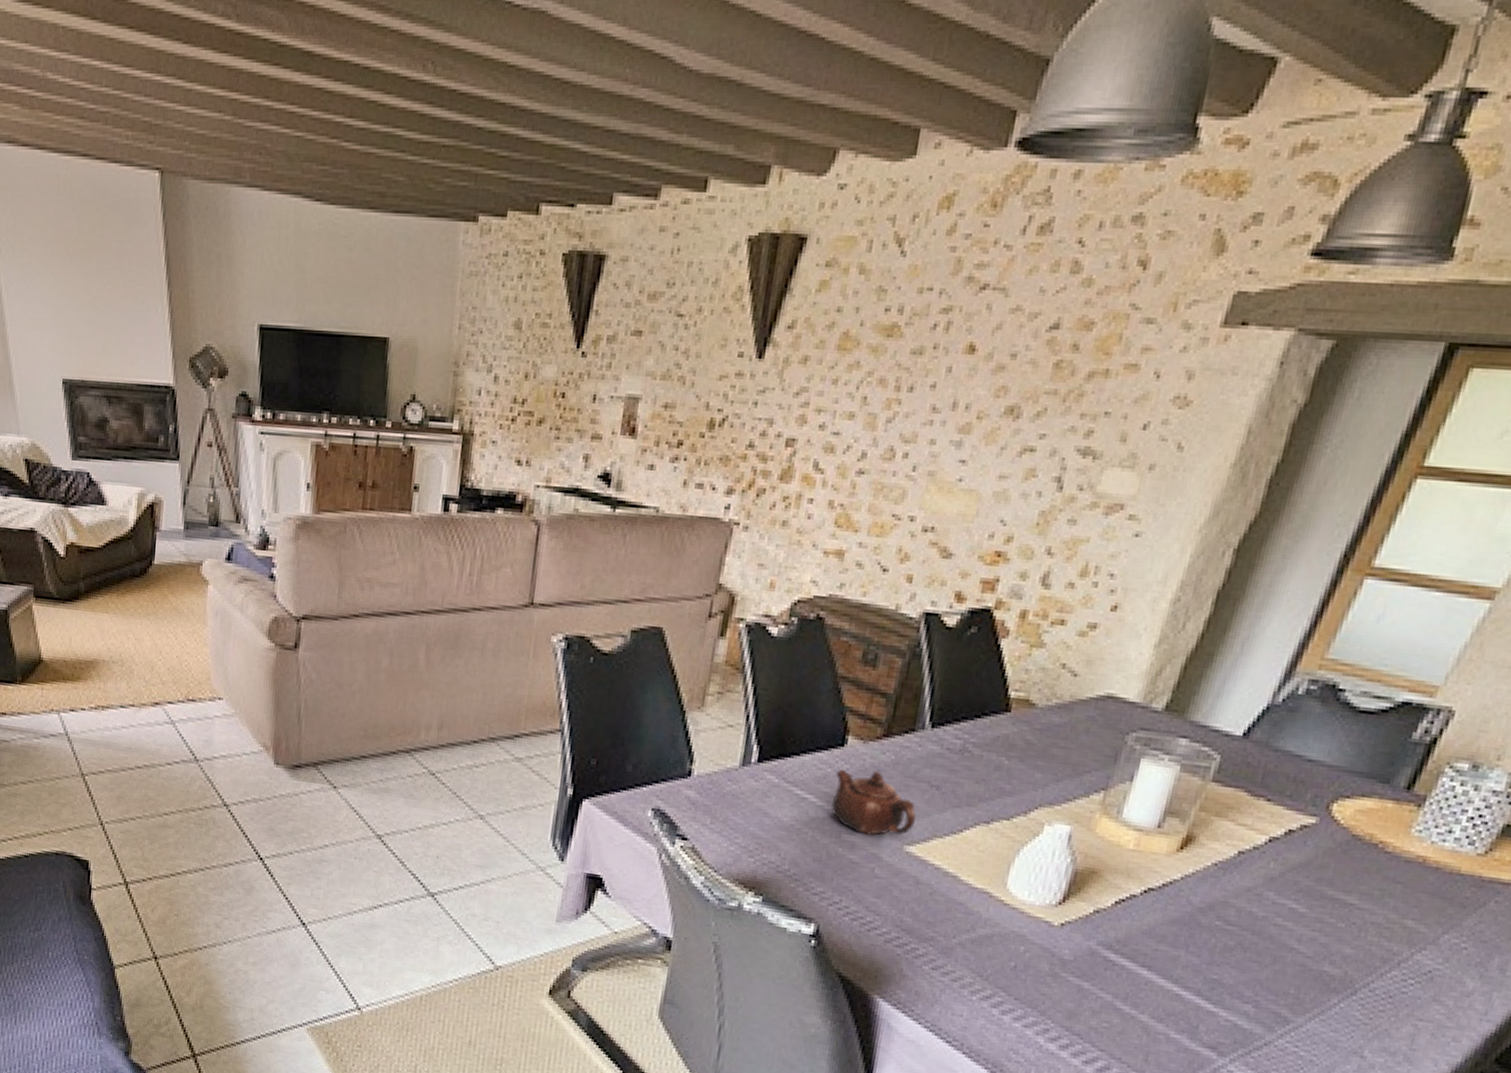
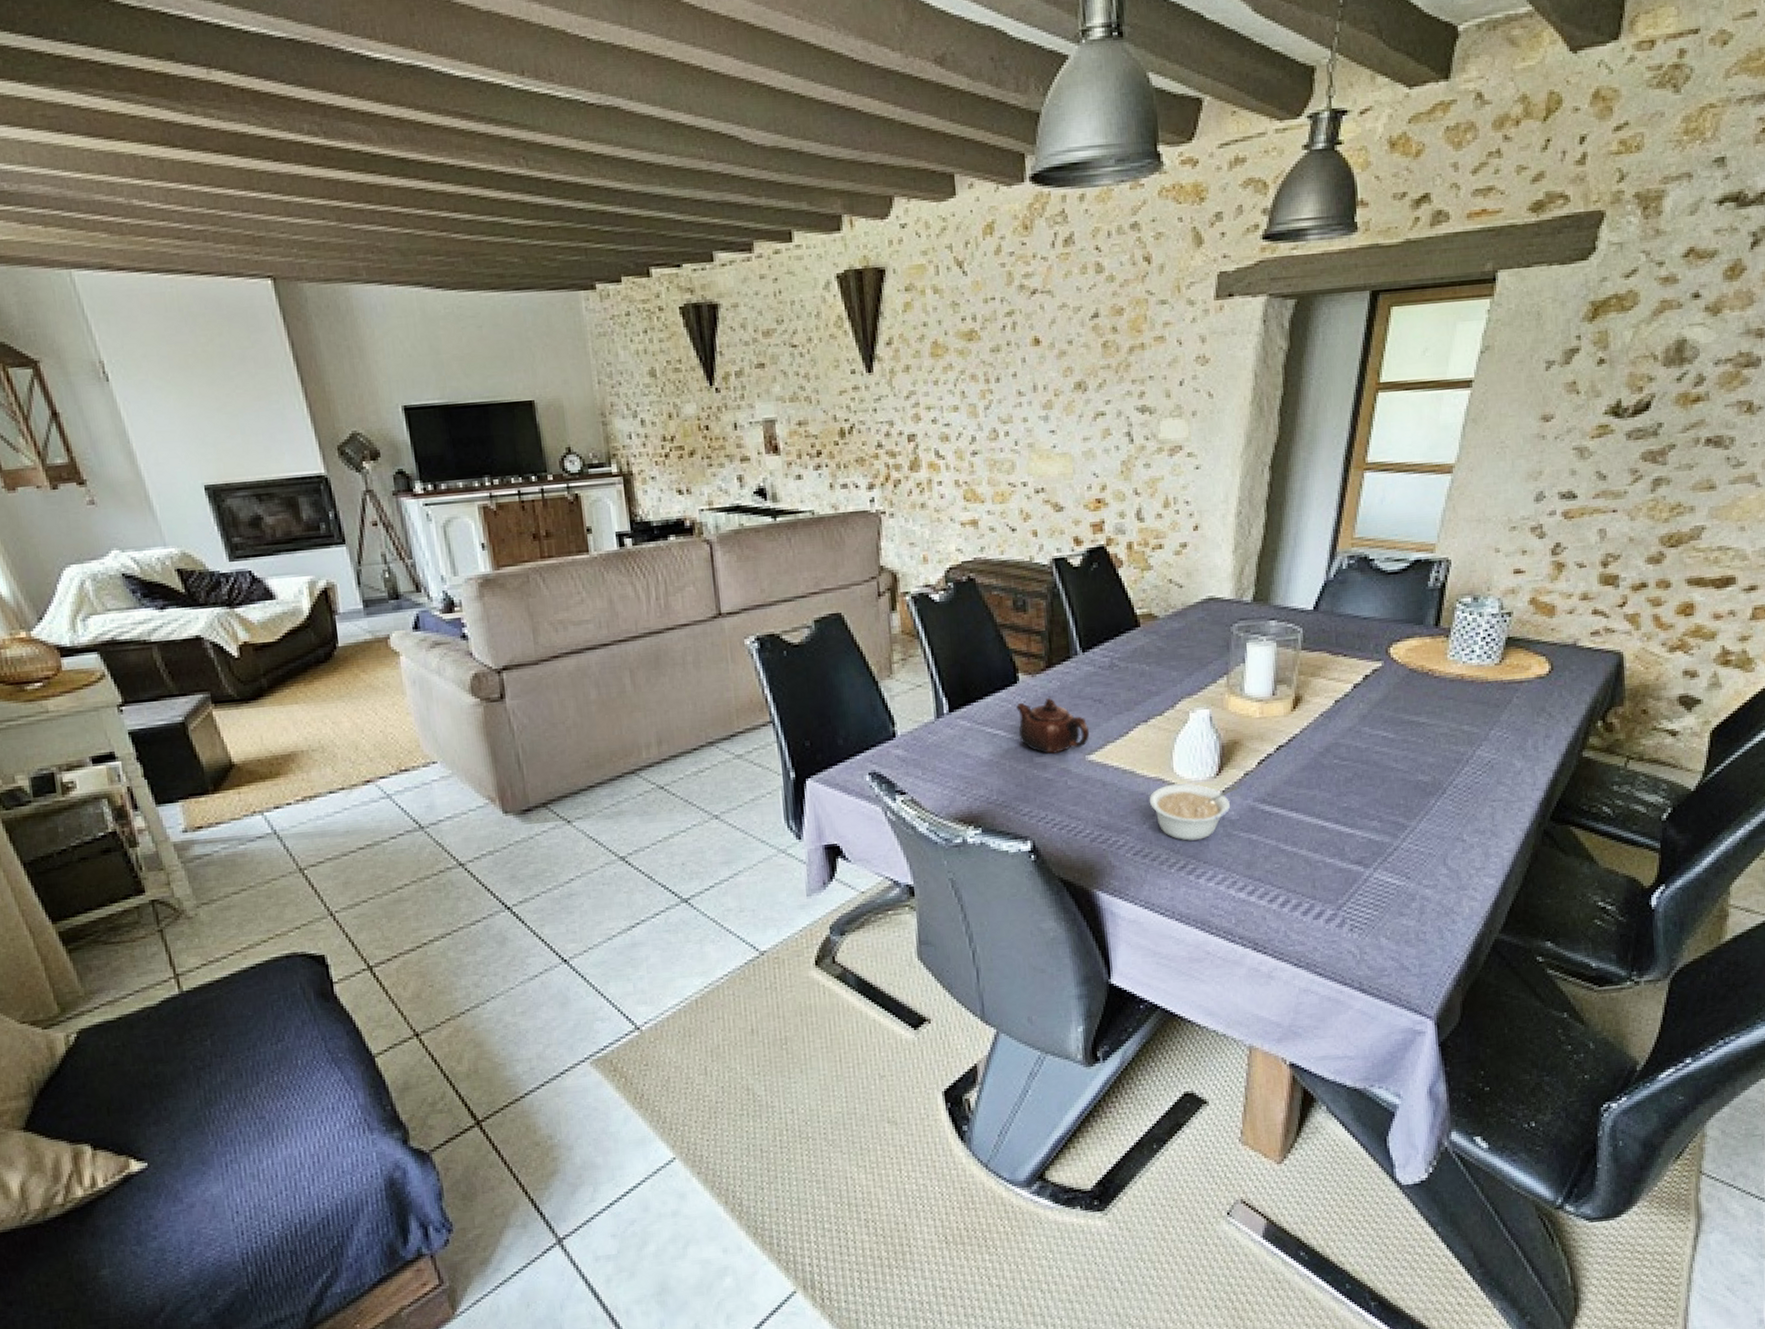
legume: none [966,901,1084,973] -> present [1149,783,1240,841]

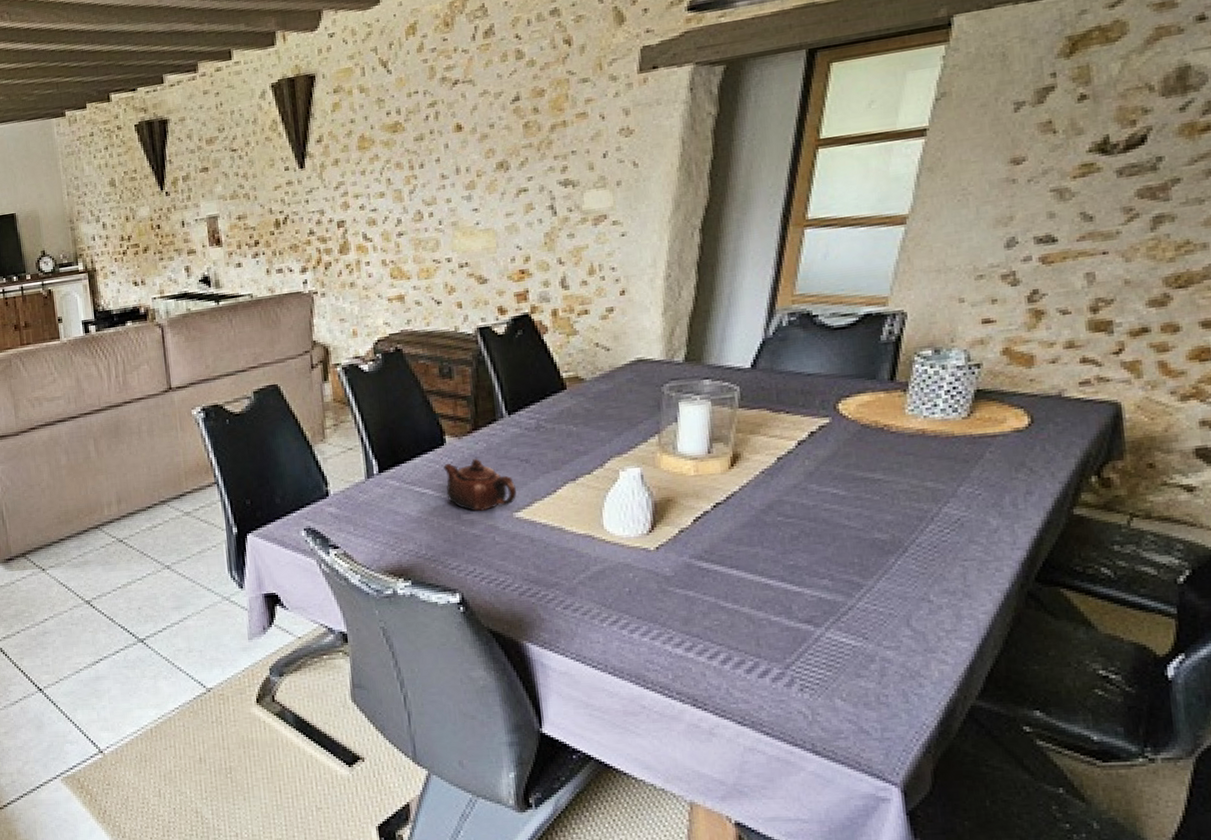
legume: present [1149,783,1240,841] -> none [578,540,674,596]

